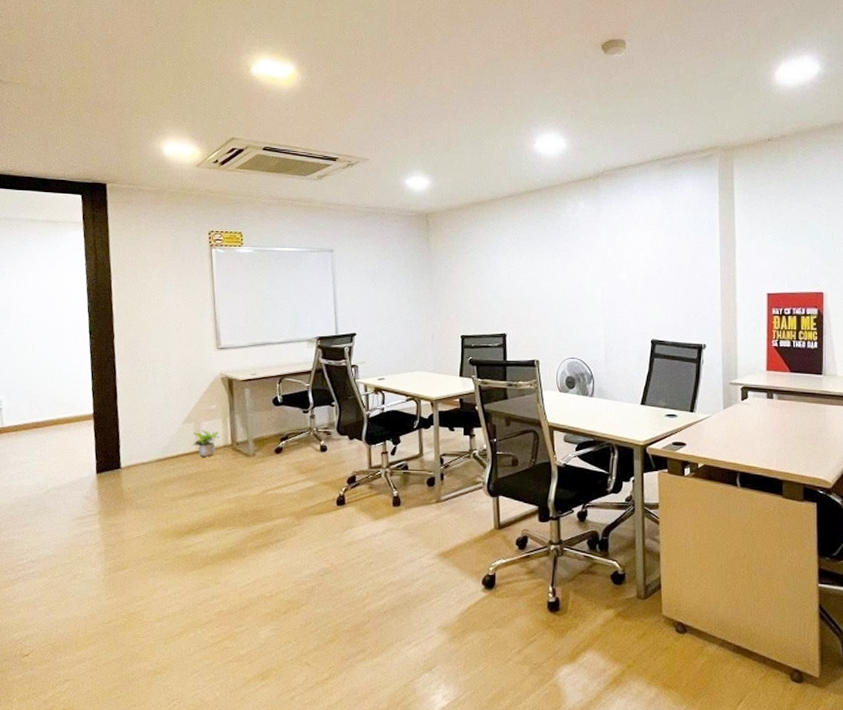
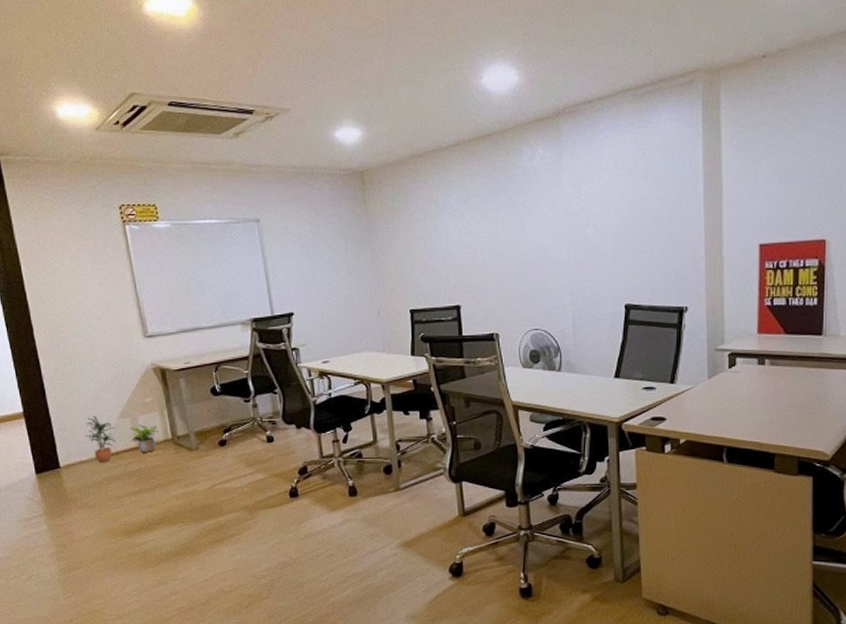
potted plant: none [149,420,179,464] -> present [85,416,116,462]

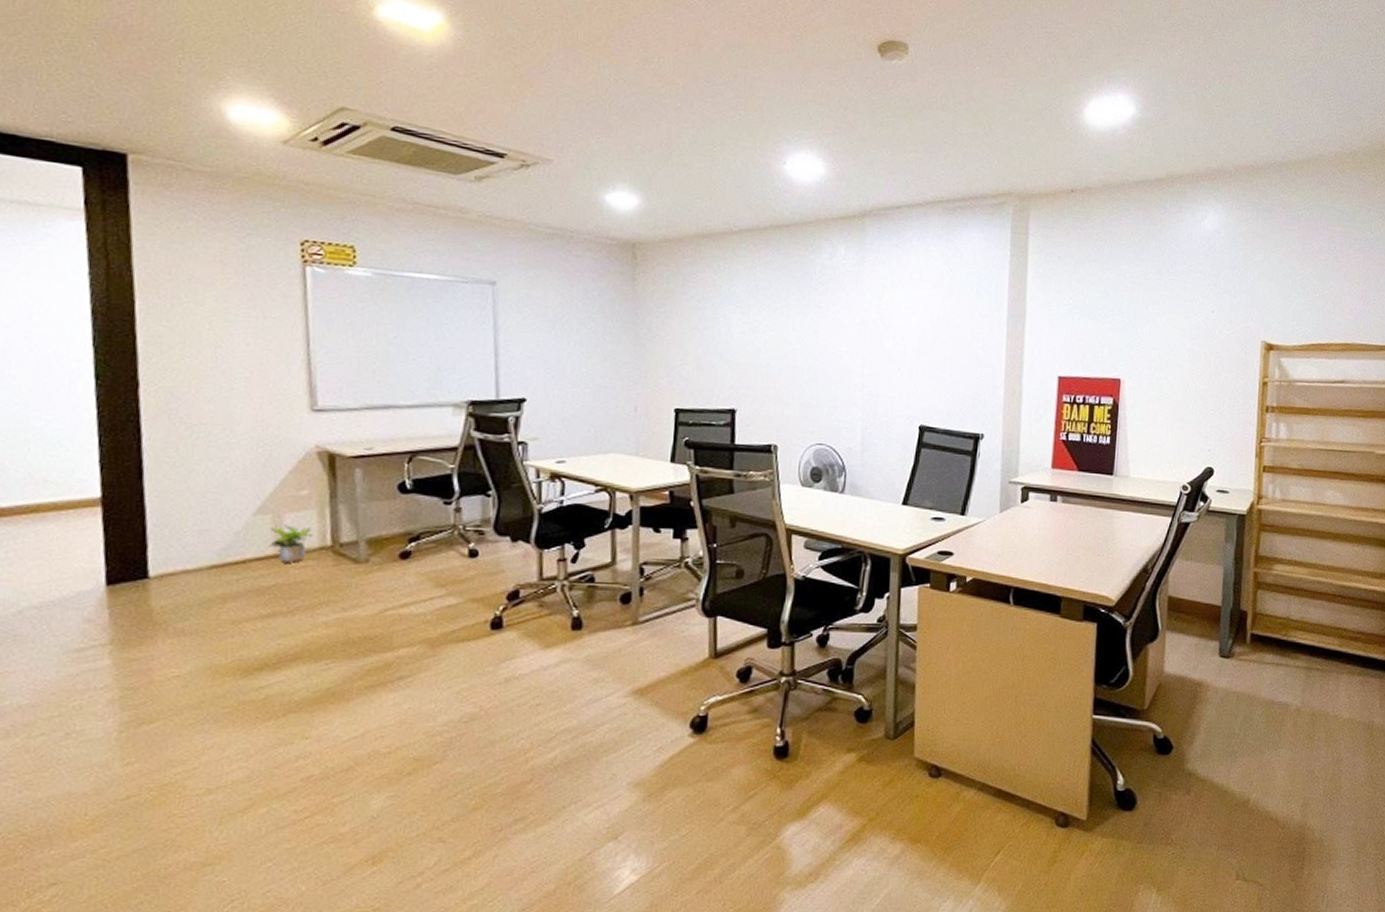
potted plant: present [85,416,116,462] -> none [197,509,247,573]

